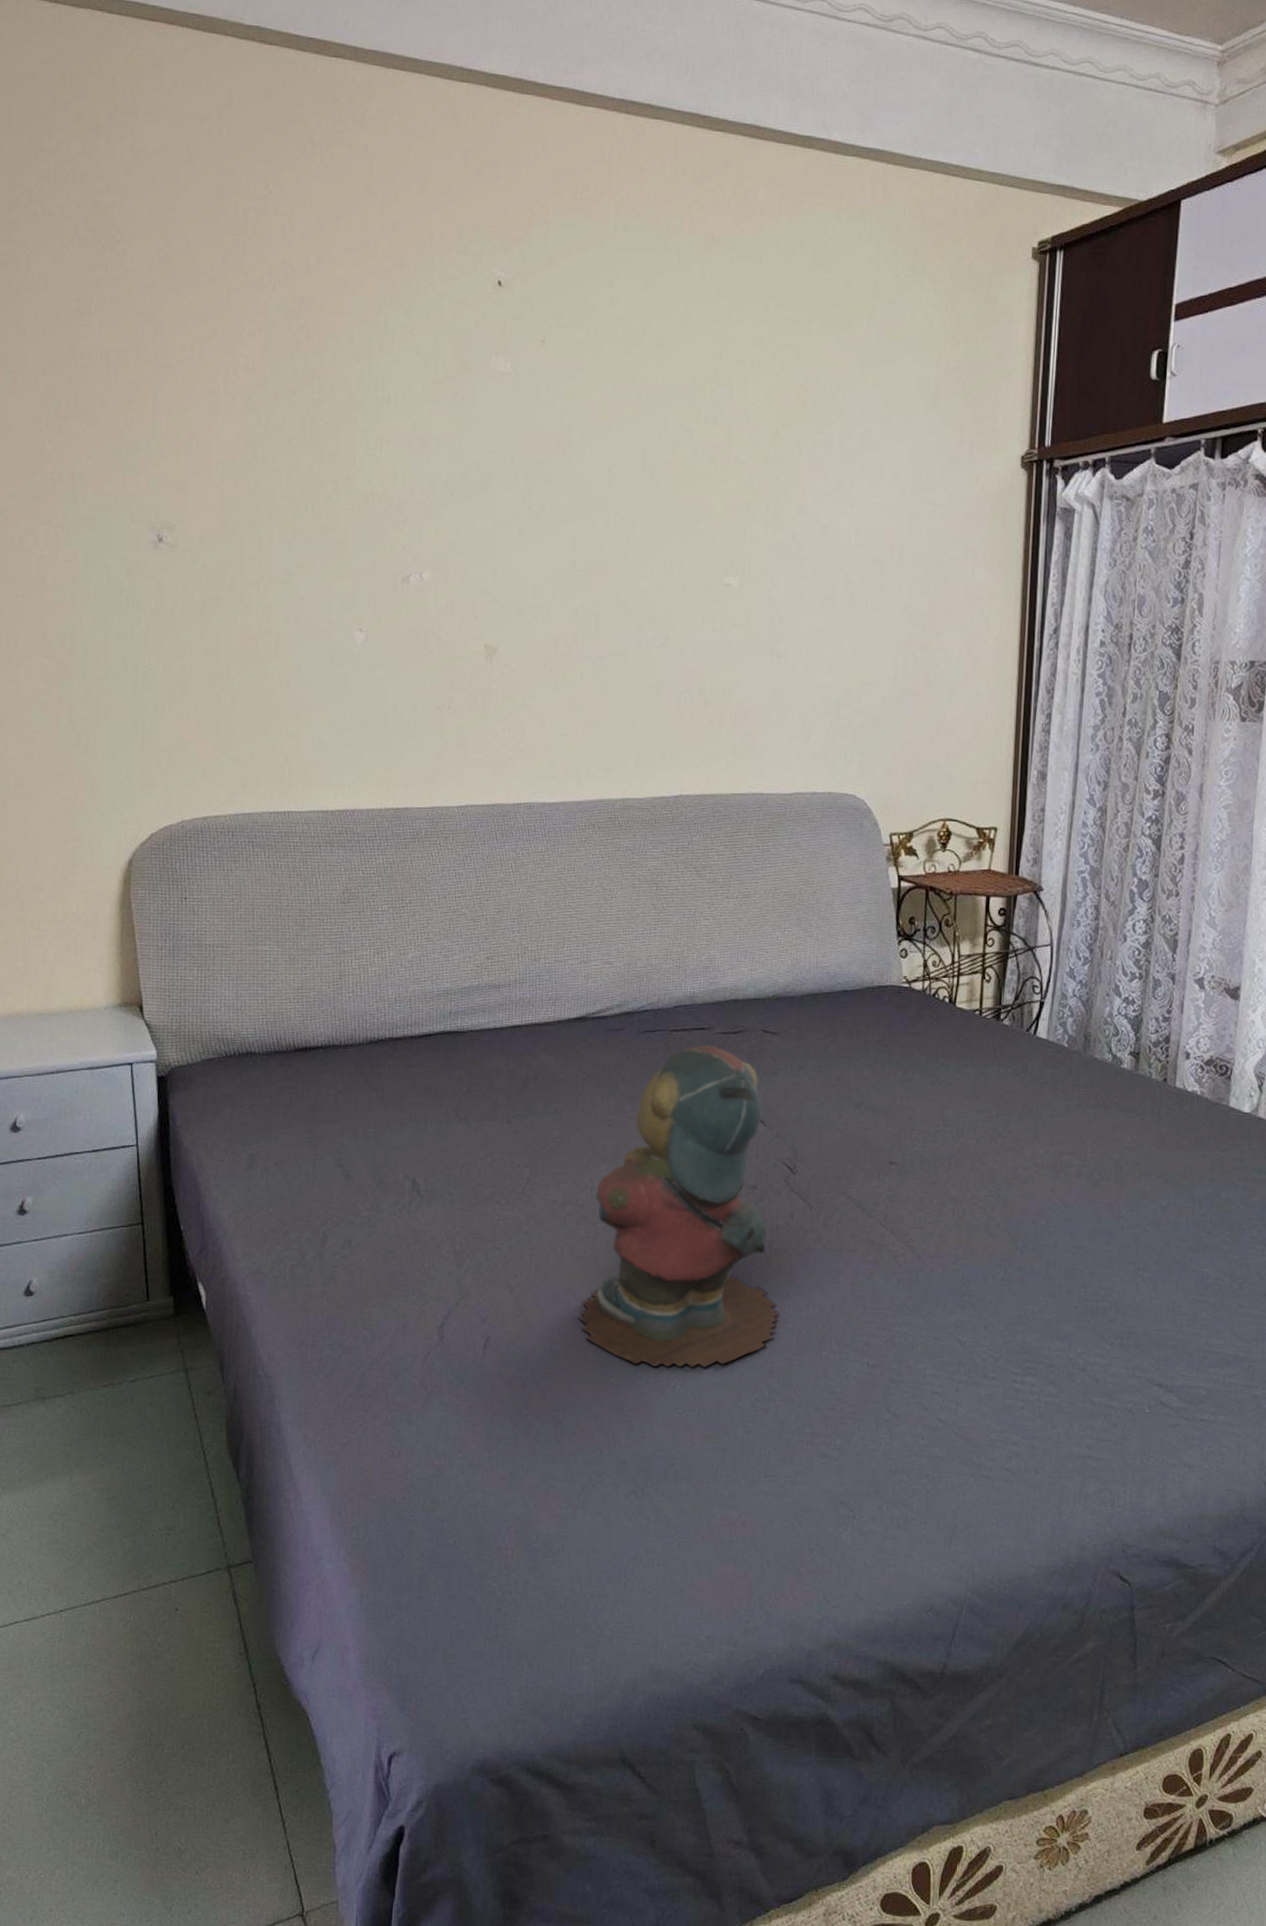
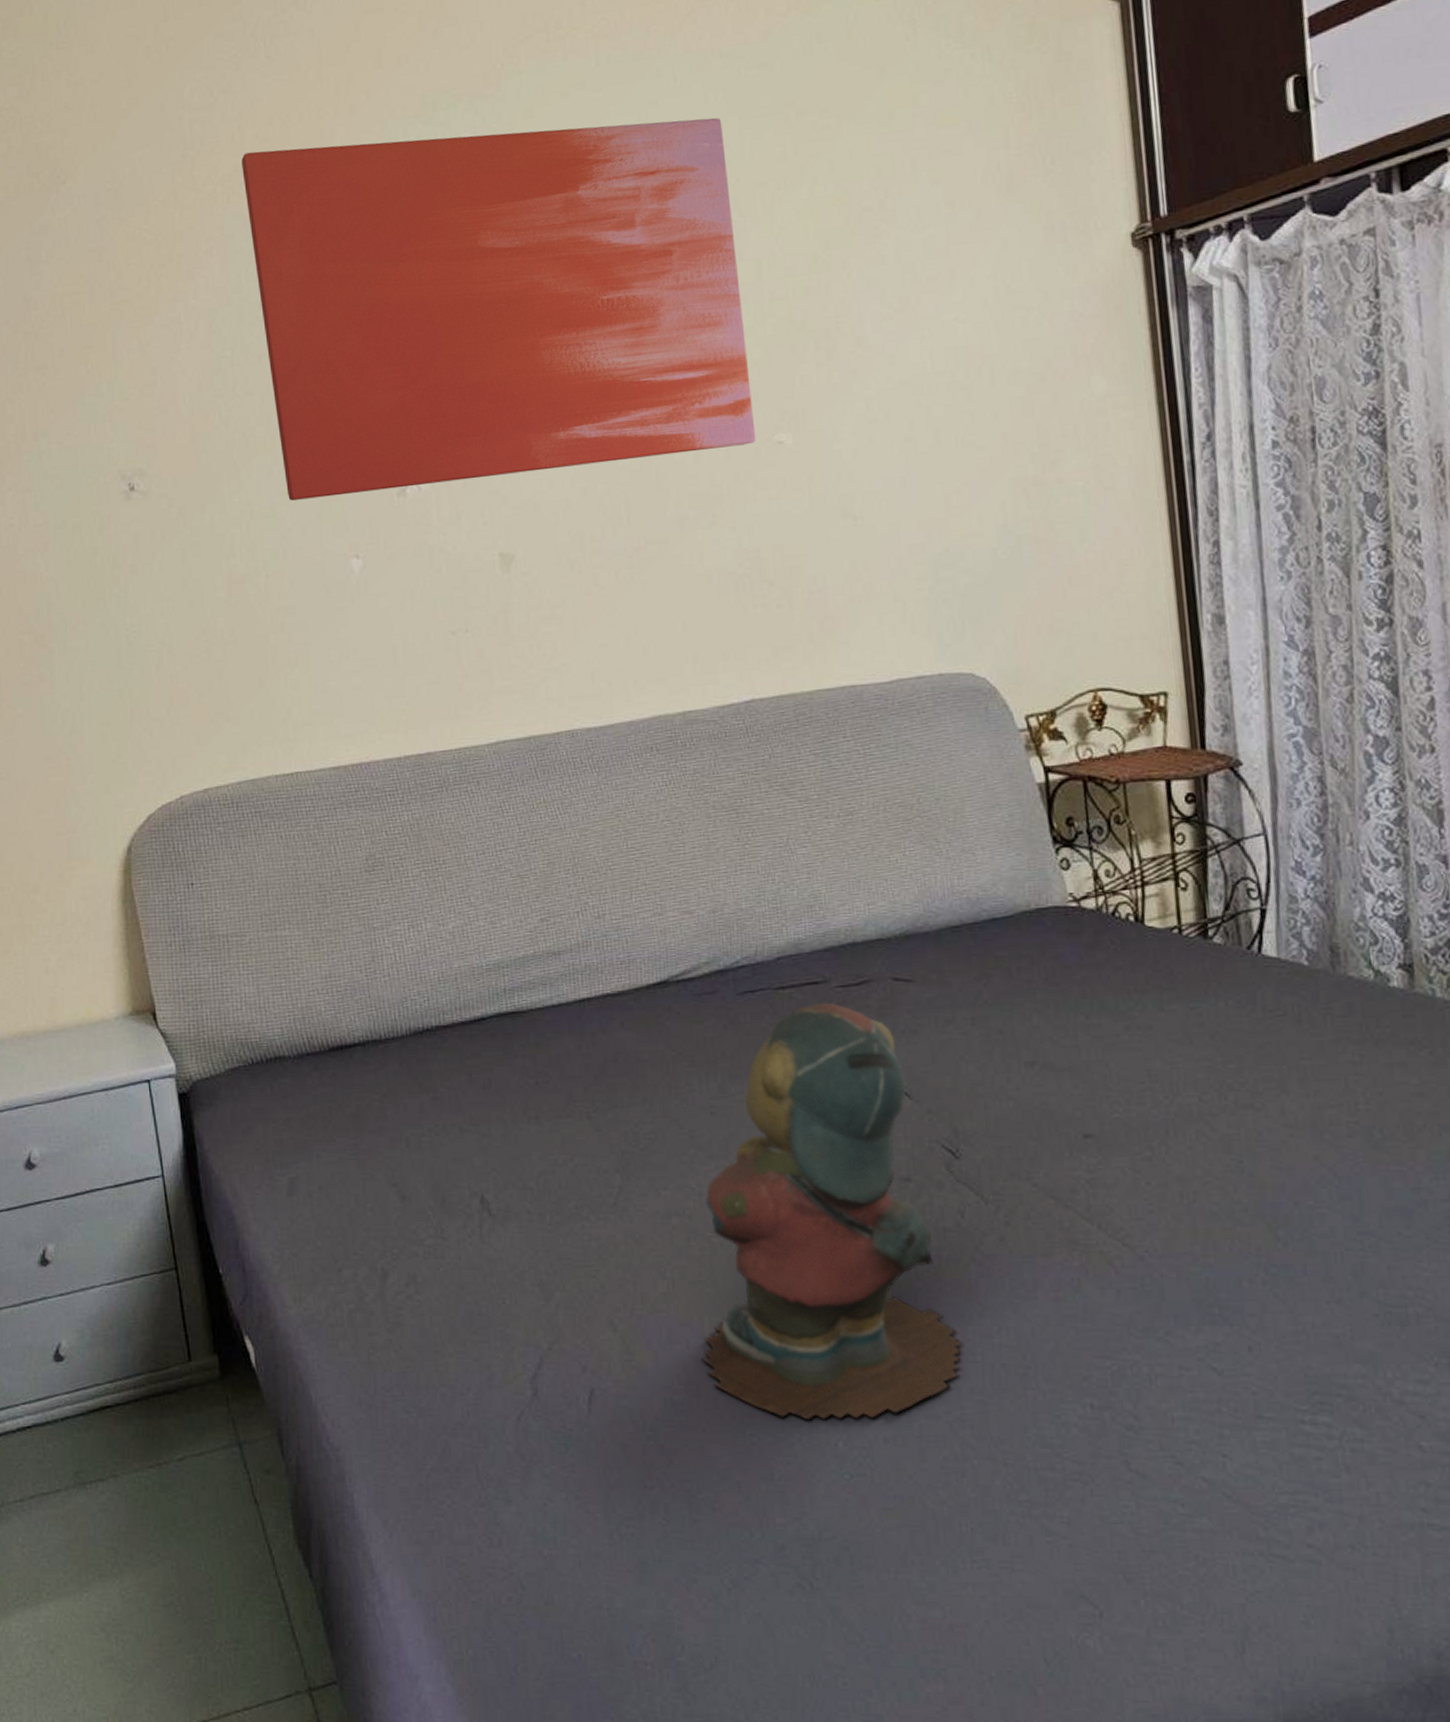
wall art: none [289,248,714,583] -> present [241,117,756,501]

